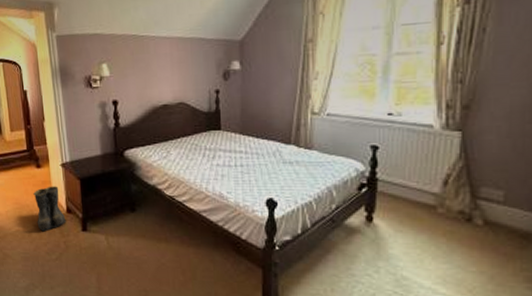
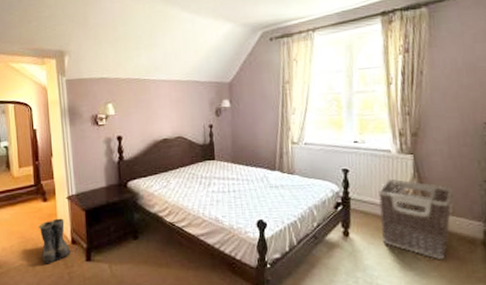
clothes hamper: none [413,158,506,253] -> present [378,178,453,259]

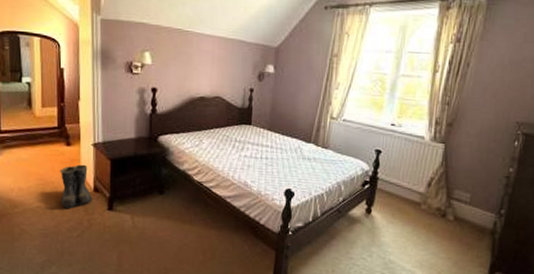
clothes hamper: present [378,178,453,259] -> none [402,164,474,243]

